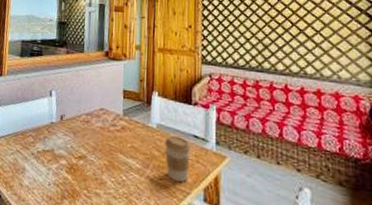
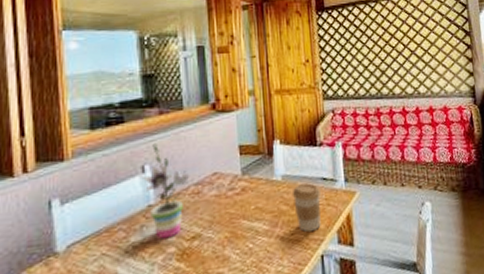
potted plant: none [50,75,84,153] -> present [143,143,192,240]

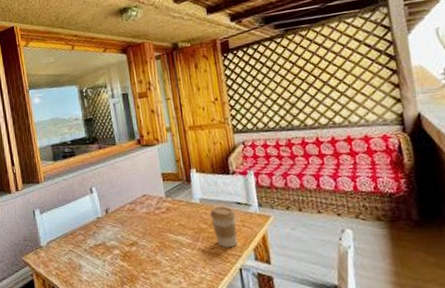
potted plant: present [143,143,192,240] -> none [92,171,127,244]

